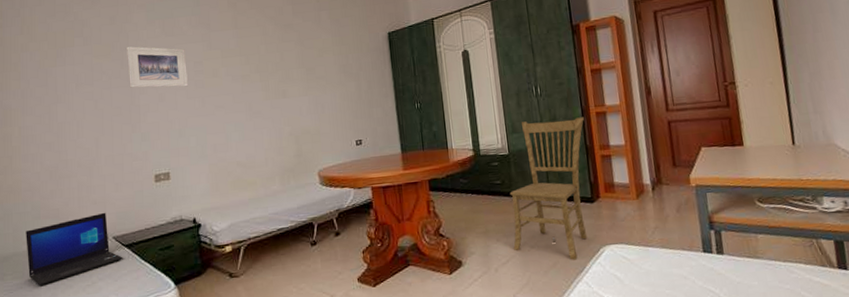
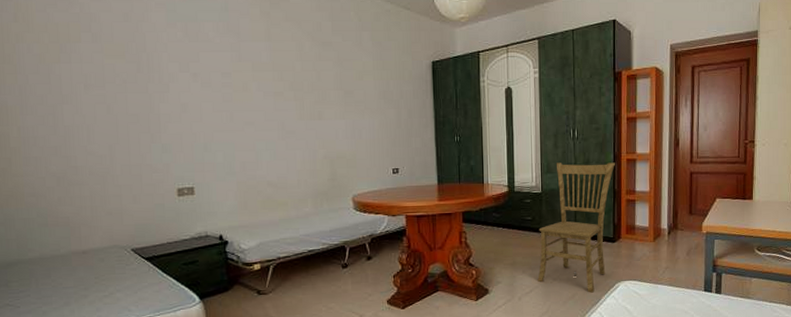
laptop: present [26,212,123,287] -> none [31,223,143,295]
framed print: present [127,46,188,88] -> none [144,49,214,99]

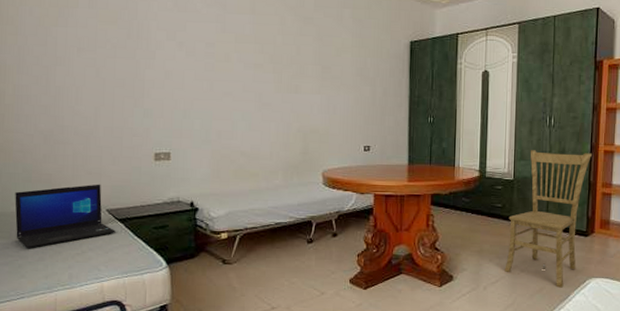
laptop: none [31,223,143,295] -> present [15,184,116,249]

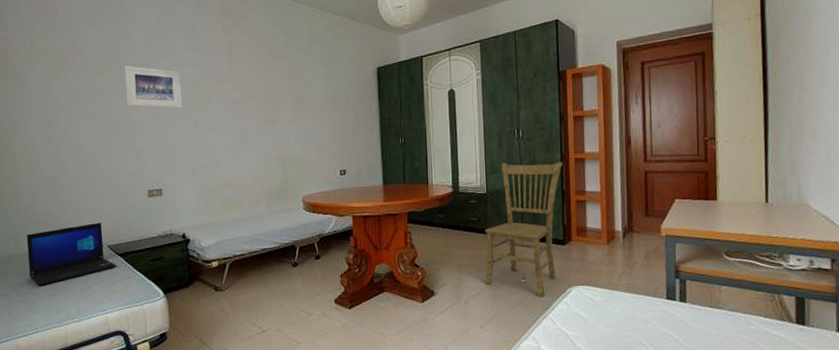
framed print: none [134,17,198,67] -> present [125,66,182,108]

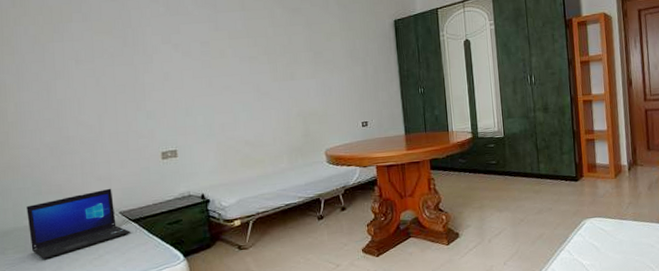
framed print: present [125,66,182,108] -> none [129,24,194,67]
dining chair: present [484,162,563,298] -> none [503,104,572,232]

